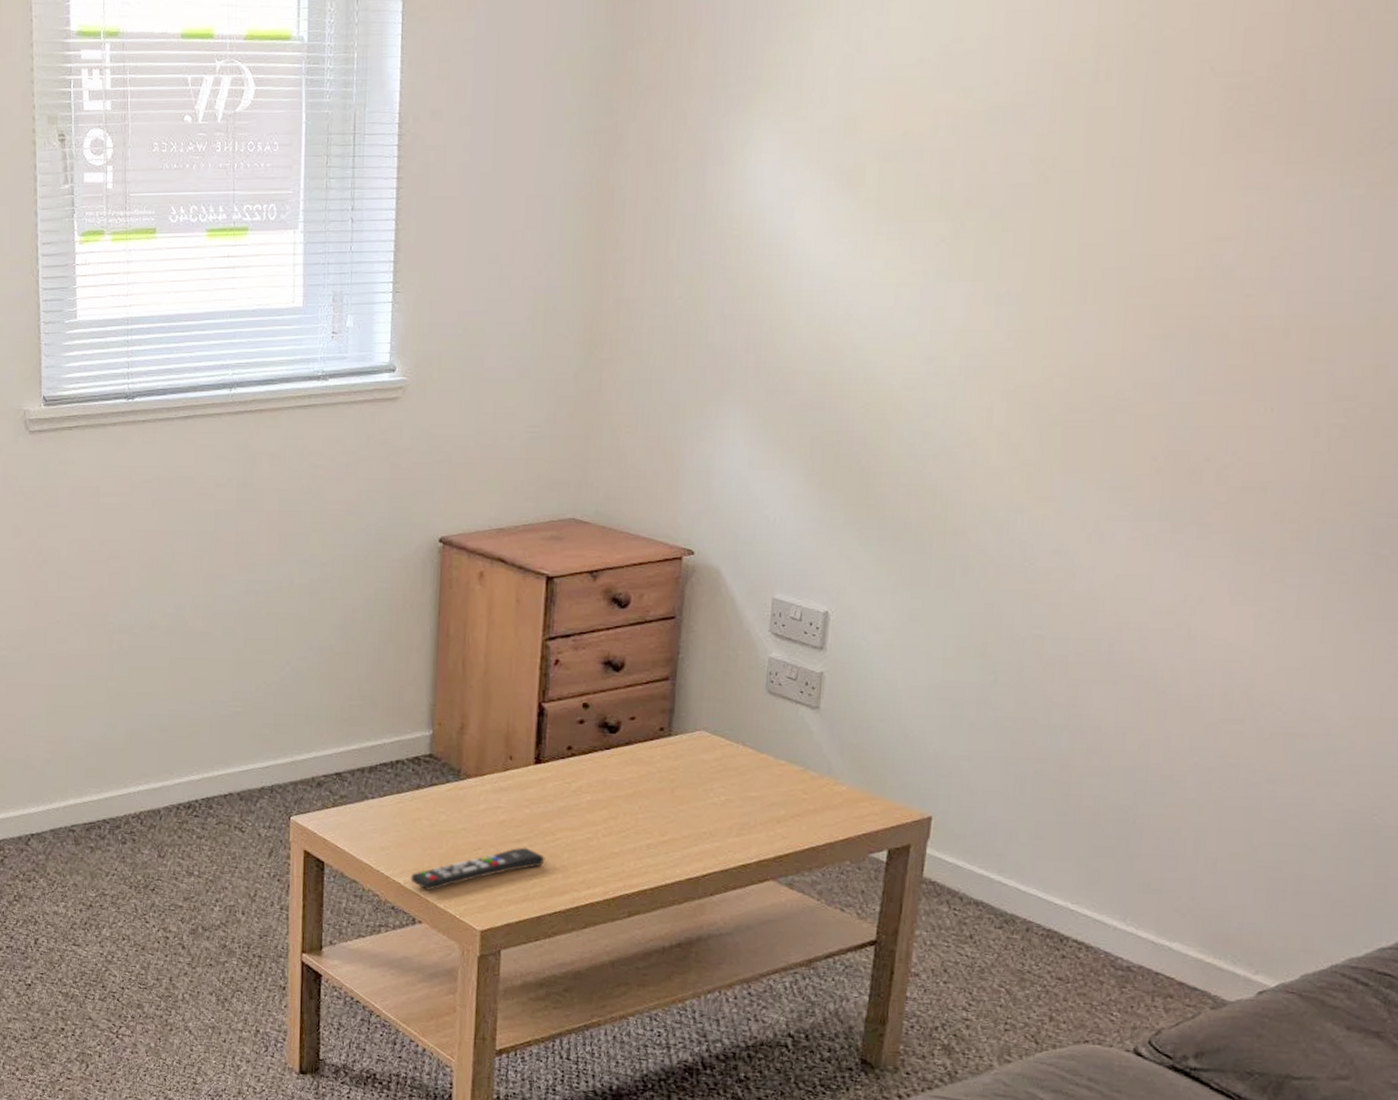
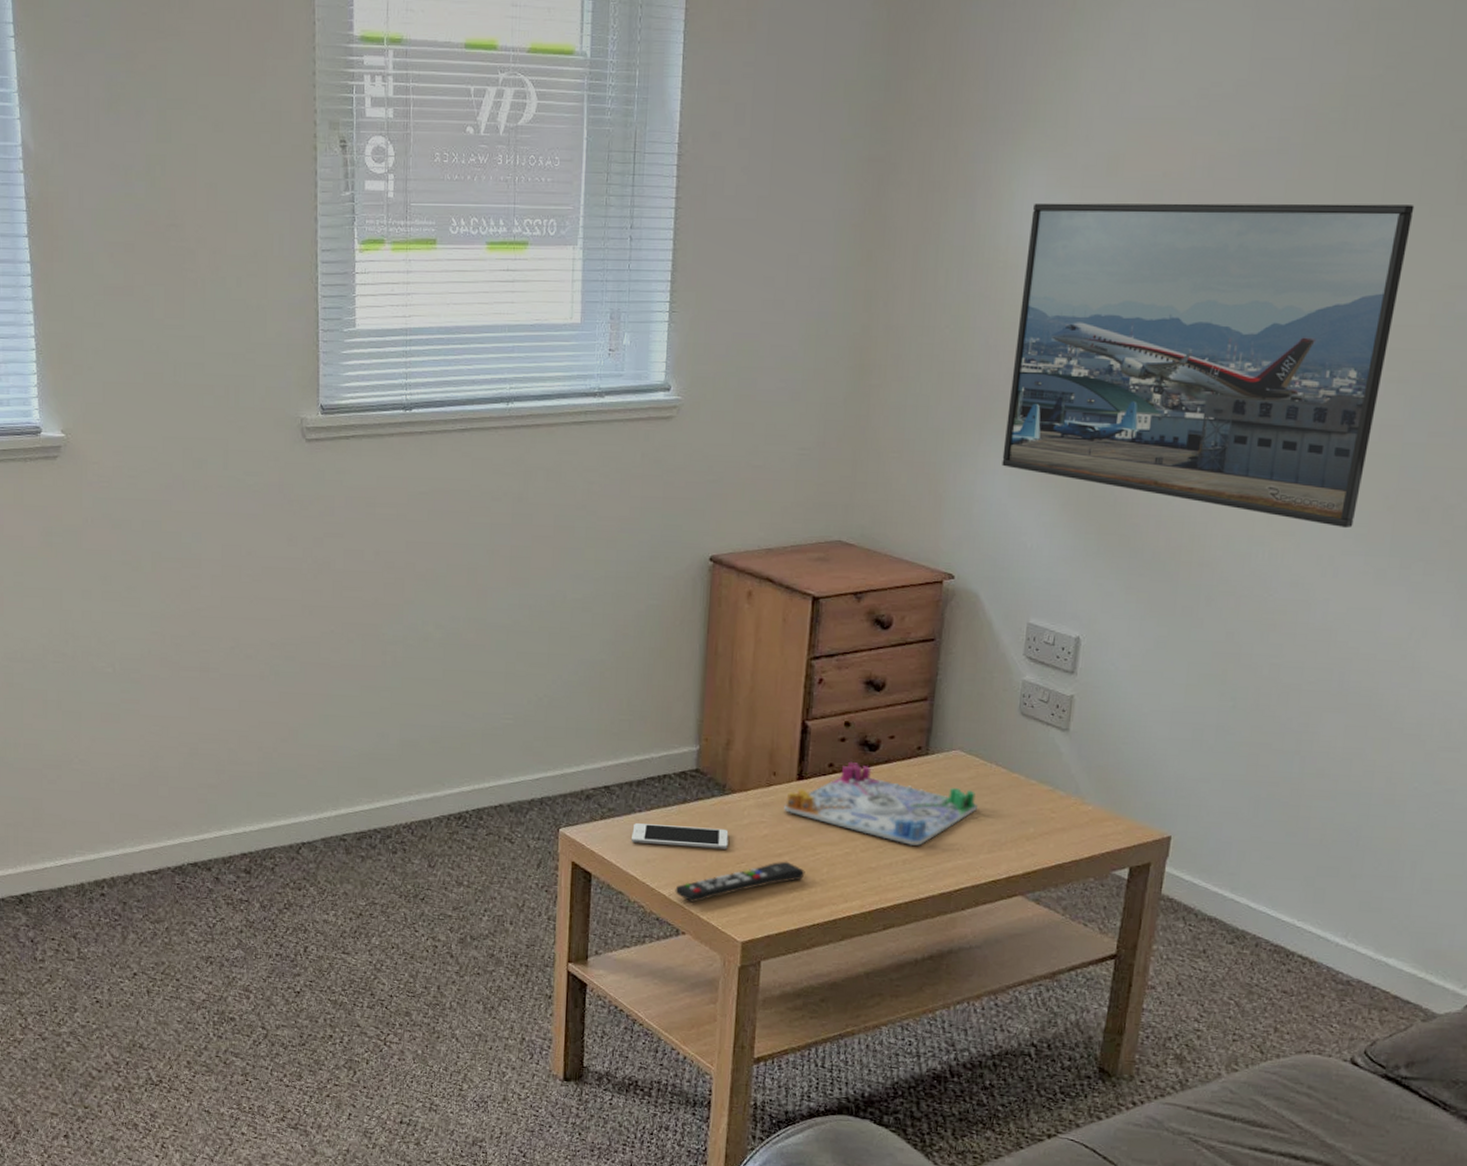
cell phone: none [365,810,465,836] -> present [632,823,729,849]
board game: none [521,744,725,830] -> present [784,761,979,846]
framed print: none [741,155,1175,493] -> present [1002,203,1415,529]

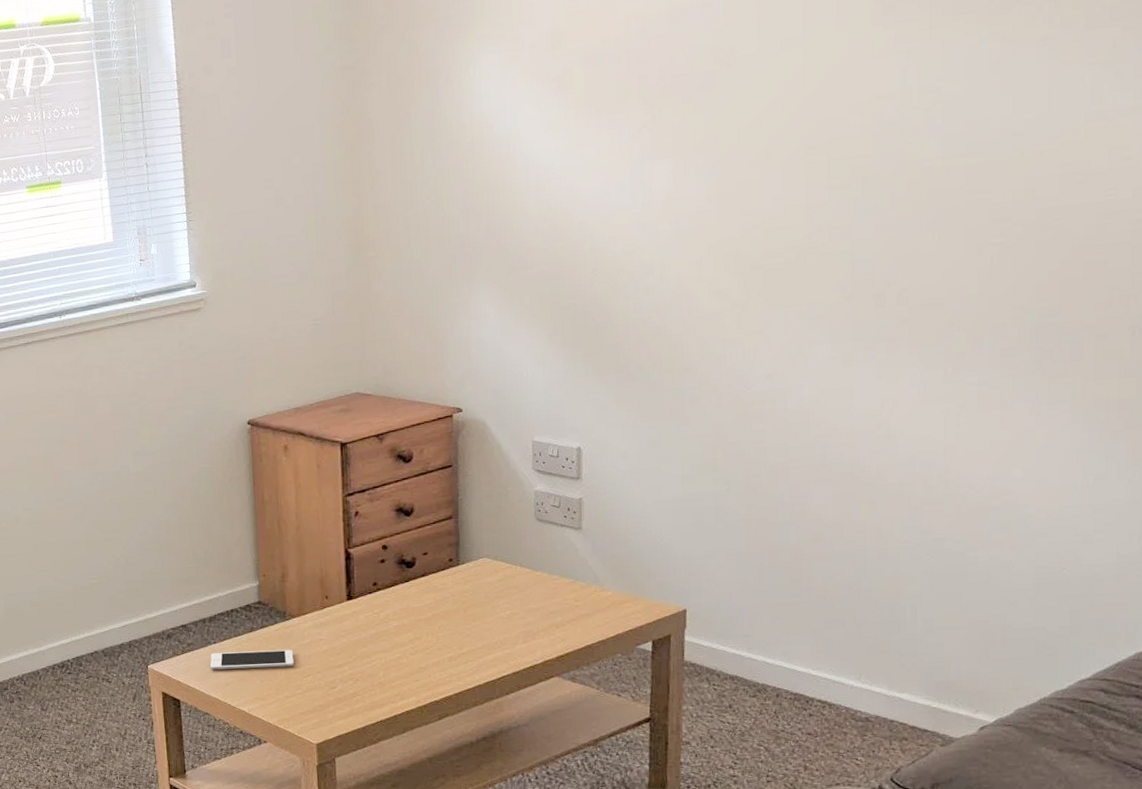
remote control: present [675,861,805,903] -> none [253,670,364,715]
board game: present [784,761,979,846] -> none [338,578,510,644]
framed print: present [1002,203,1415,529] -> none [490,32,834,322]

